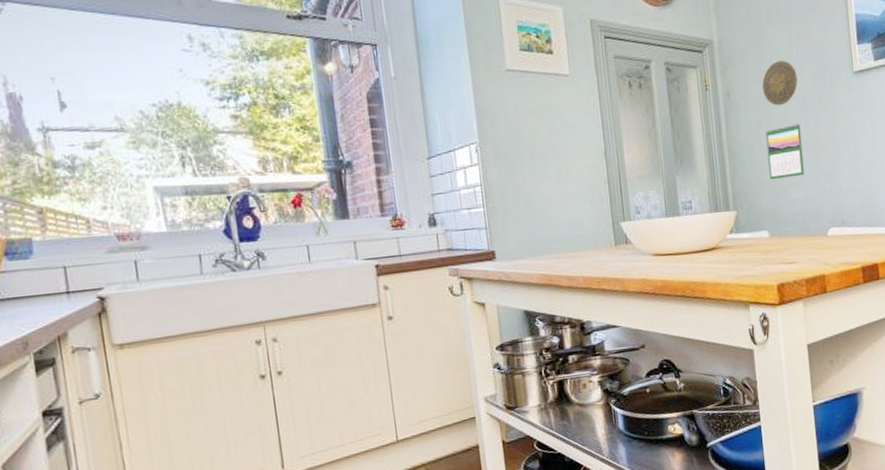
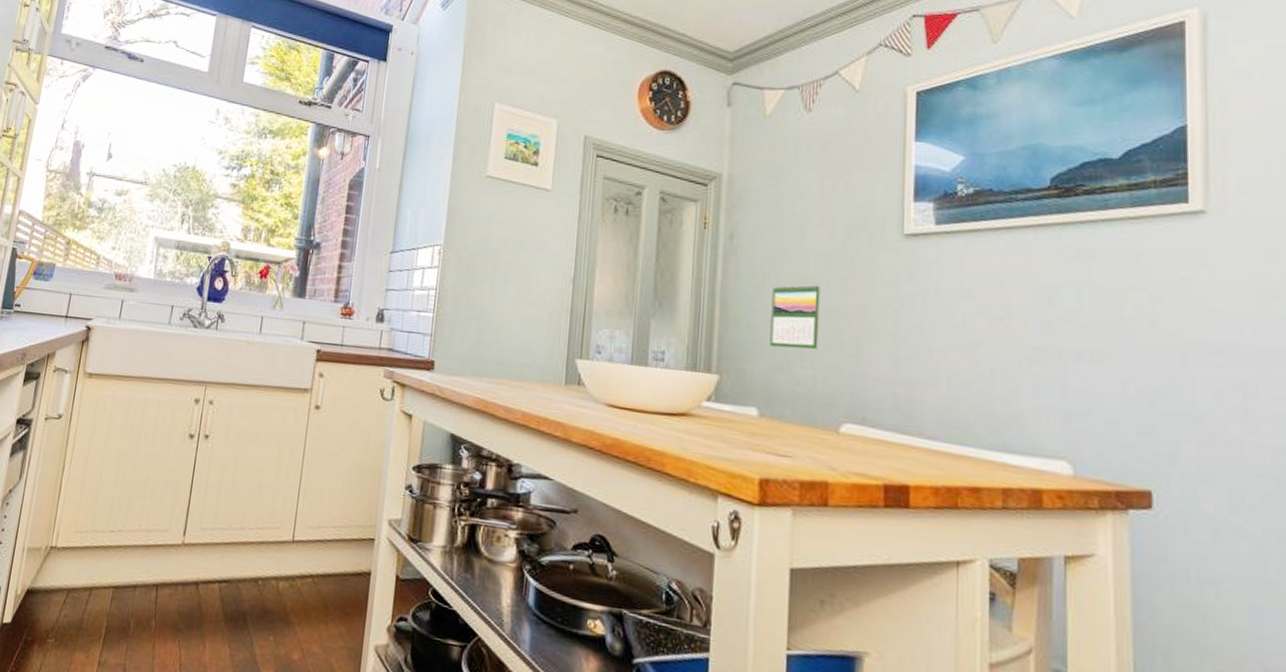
decorative plate: present [762,61,798,106] -> none [776,207,825,260]

